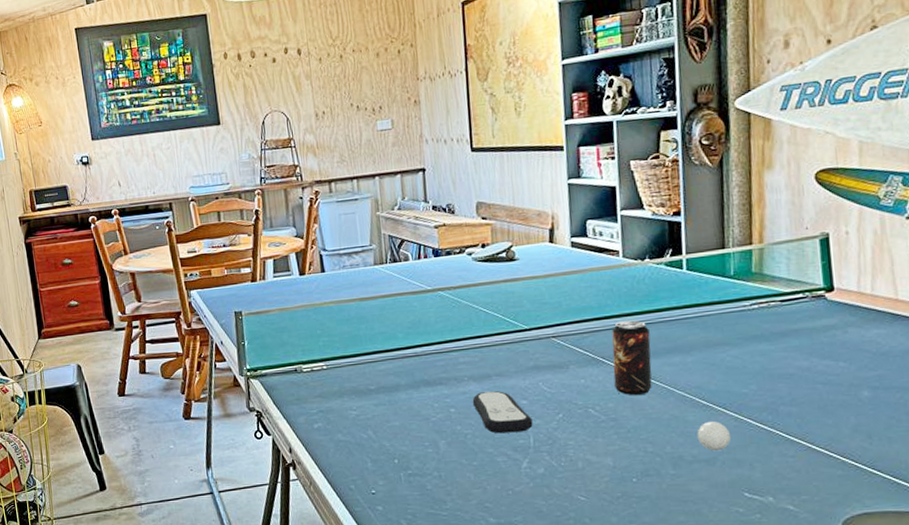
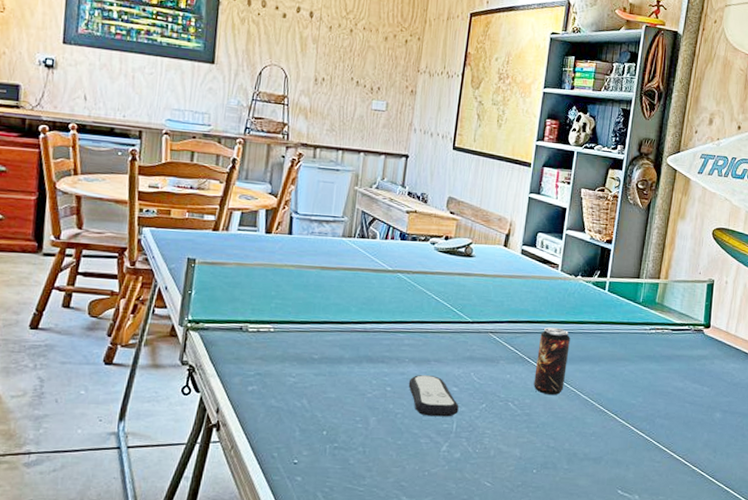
ping-pong ball: present [697,422,732,452] -> none [591,425,617,452]

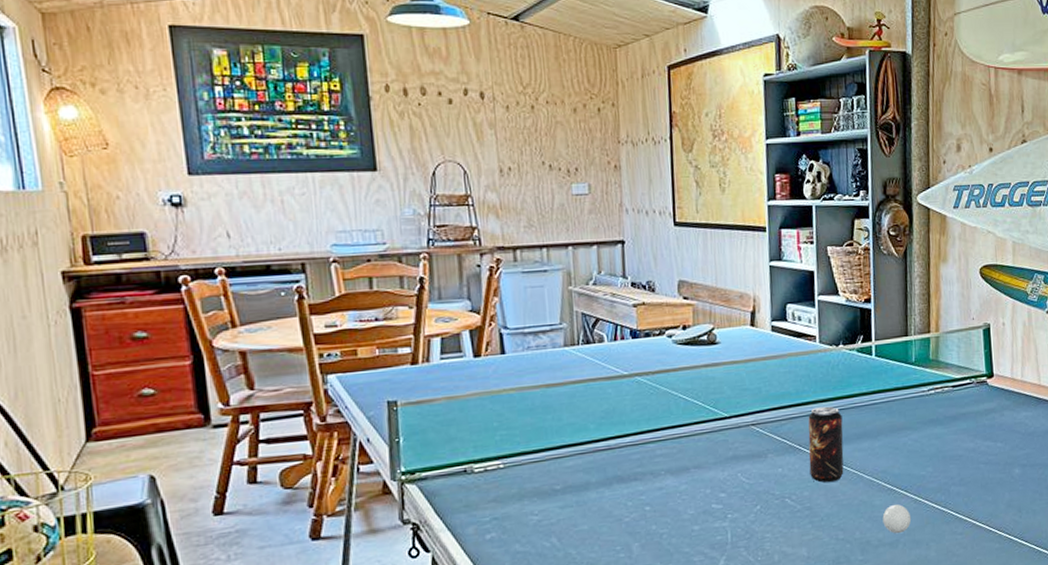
remote control: present [408,375,459,417] -> none [669,484,731,531]
ping-pong ball: none [591,425,617,452] -> present [882,504,912,534]

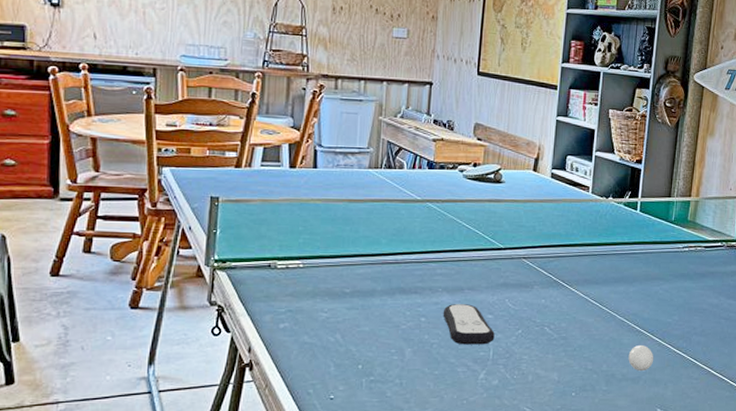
remote control: none [669,484,731,531] -> present [443,304,495,345]
beverage can: present [808,406,844,483] -> none [569,250,604,317]

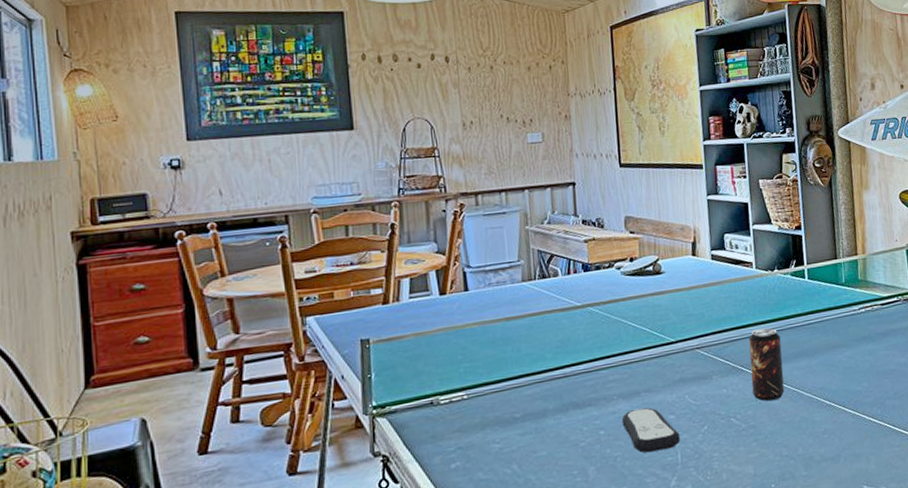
beverage can: none [569,250,604,317] -> present [748,328,785,401]
ping-pong ball: present [628,346,654,372] -> none [823,420,851,449]

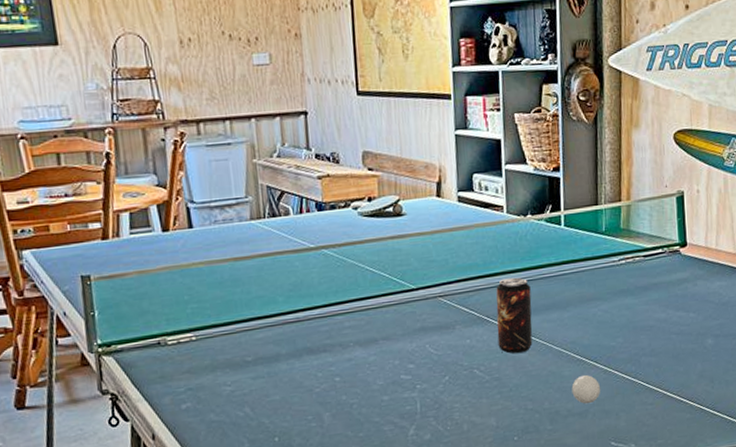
remote control: present [621,407,681,453] -> none [358,355,420,401]
ping-pong ball: none [823,420,851,449] -> present [571,375,601,404]

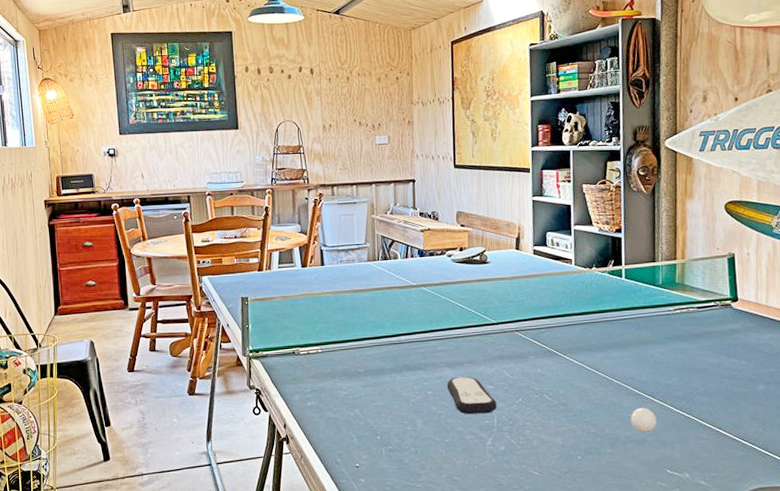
remote control: none [358,355,420,401] -> present [447,377,497,414]
beverage can: present [496,277,533,354] -> none [564,319,596,383]

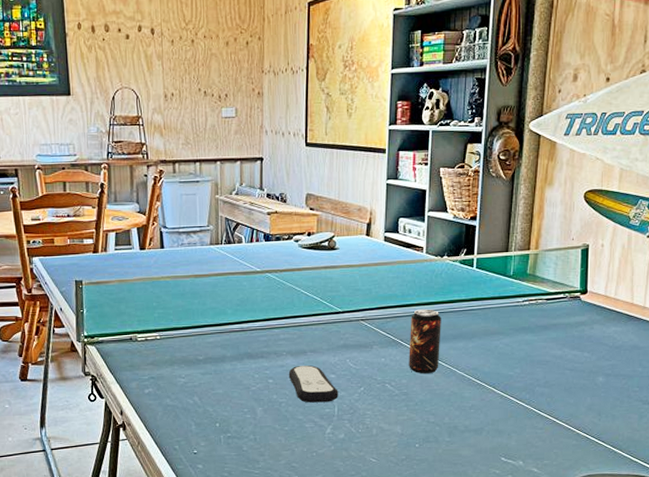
beverage can: none [564,319,596,383] -> present [409,309,441,373]
ping-pong ball: present [630,408,658,434] -> none [470,398,497,423]

